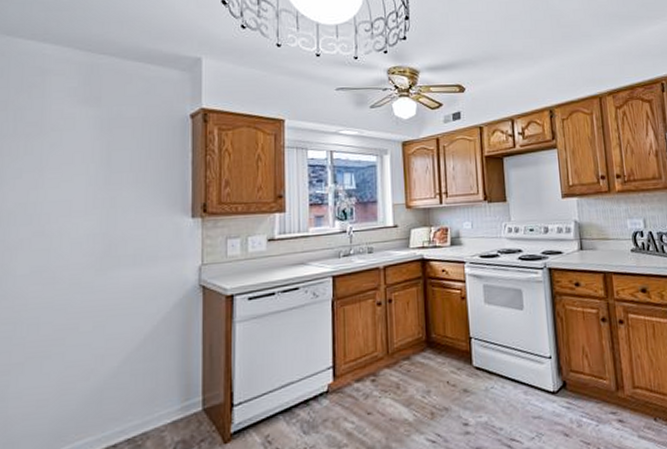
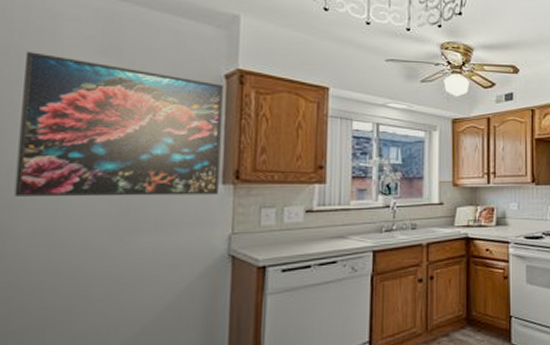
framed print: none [14,106,189,239] -> present [14,52,224,197]

